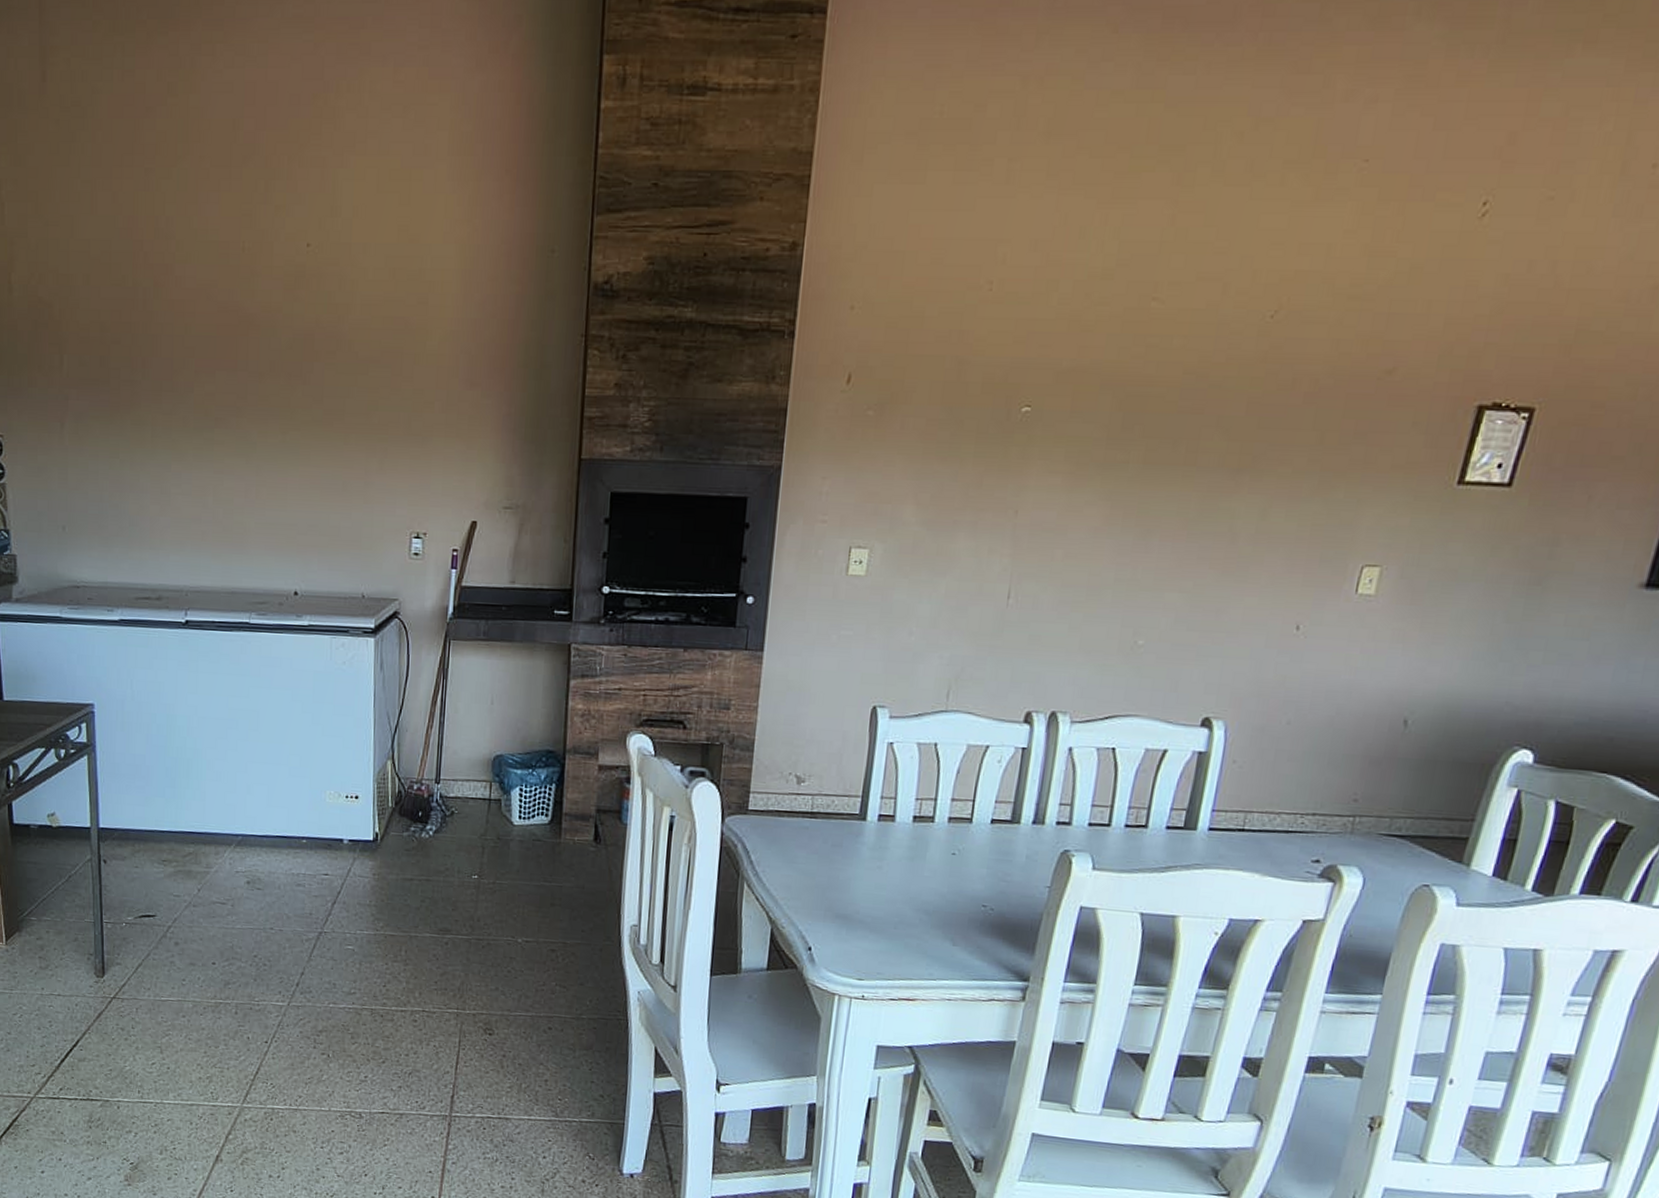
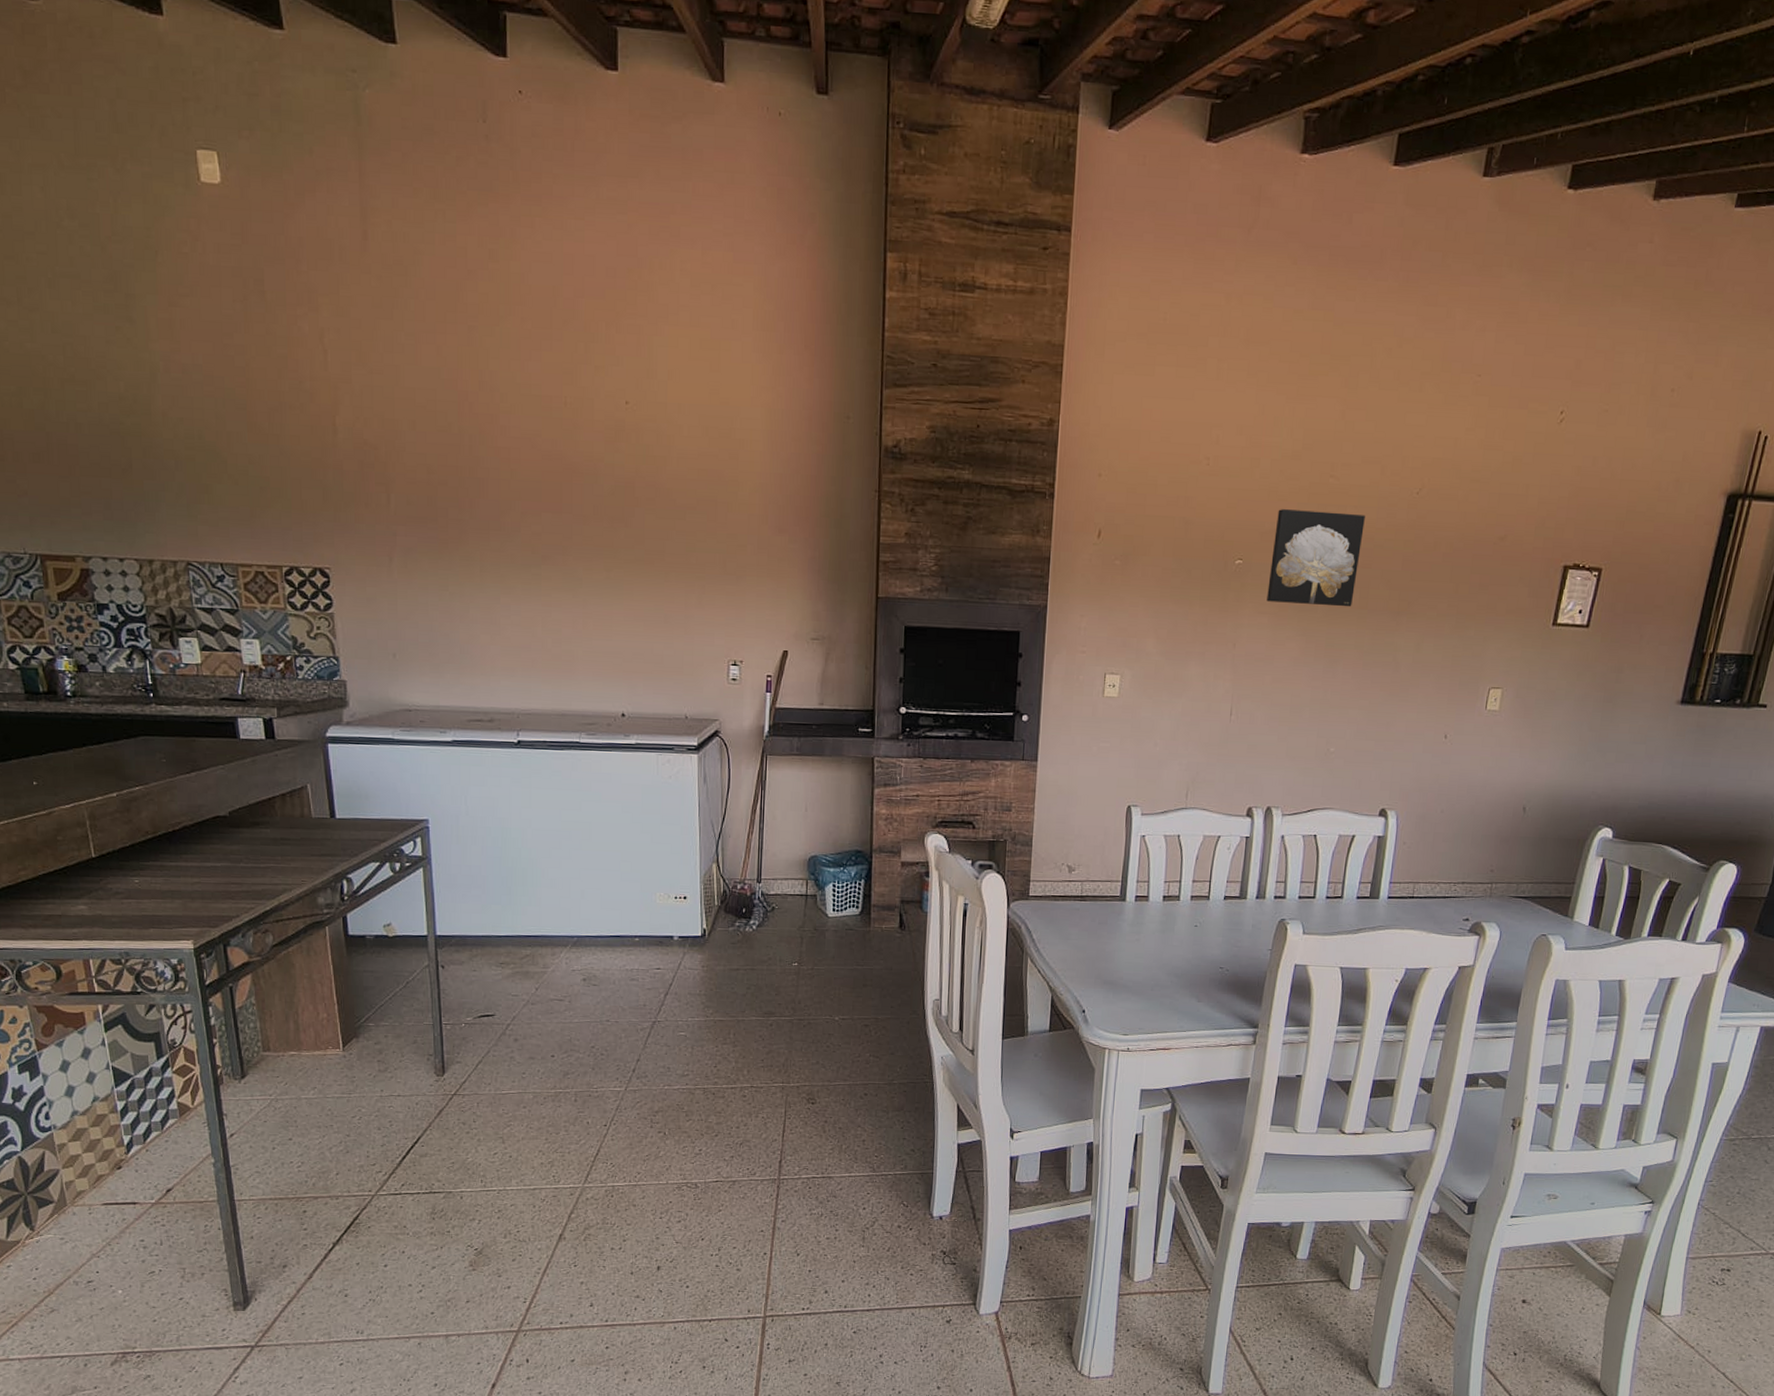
wall art: none [1061,342,1198,464] -> present [1267,509,1365,607]

